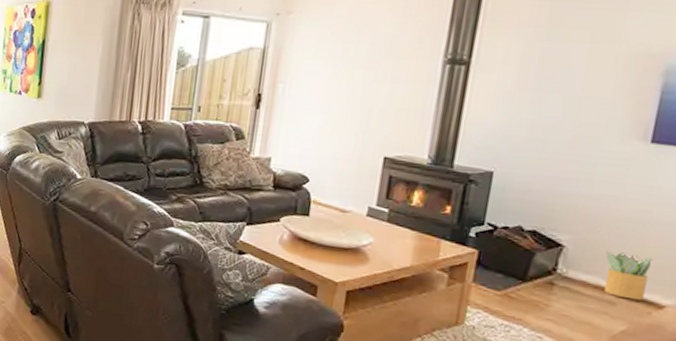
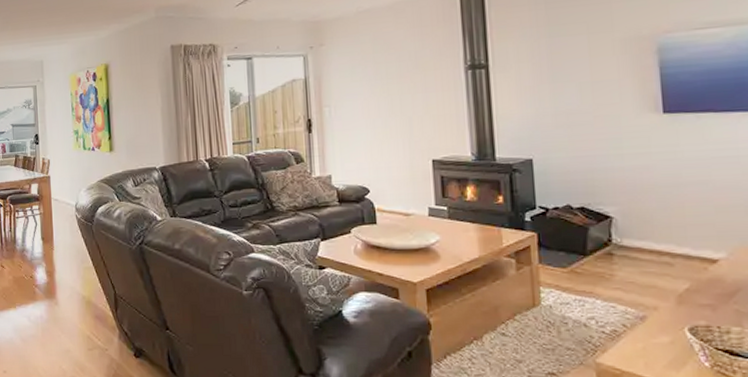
potted plant: present [604,250,653,301] -> none [651,215,696,258]

